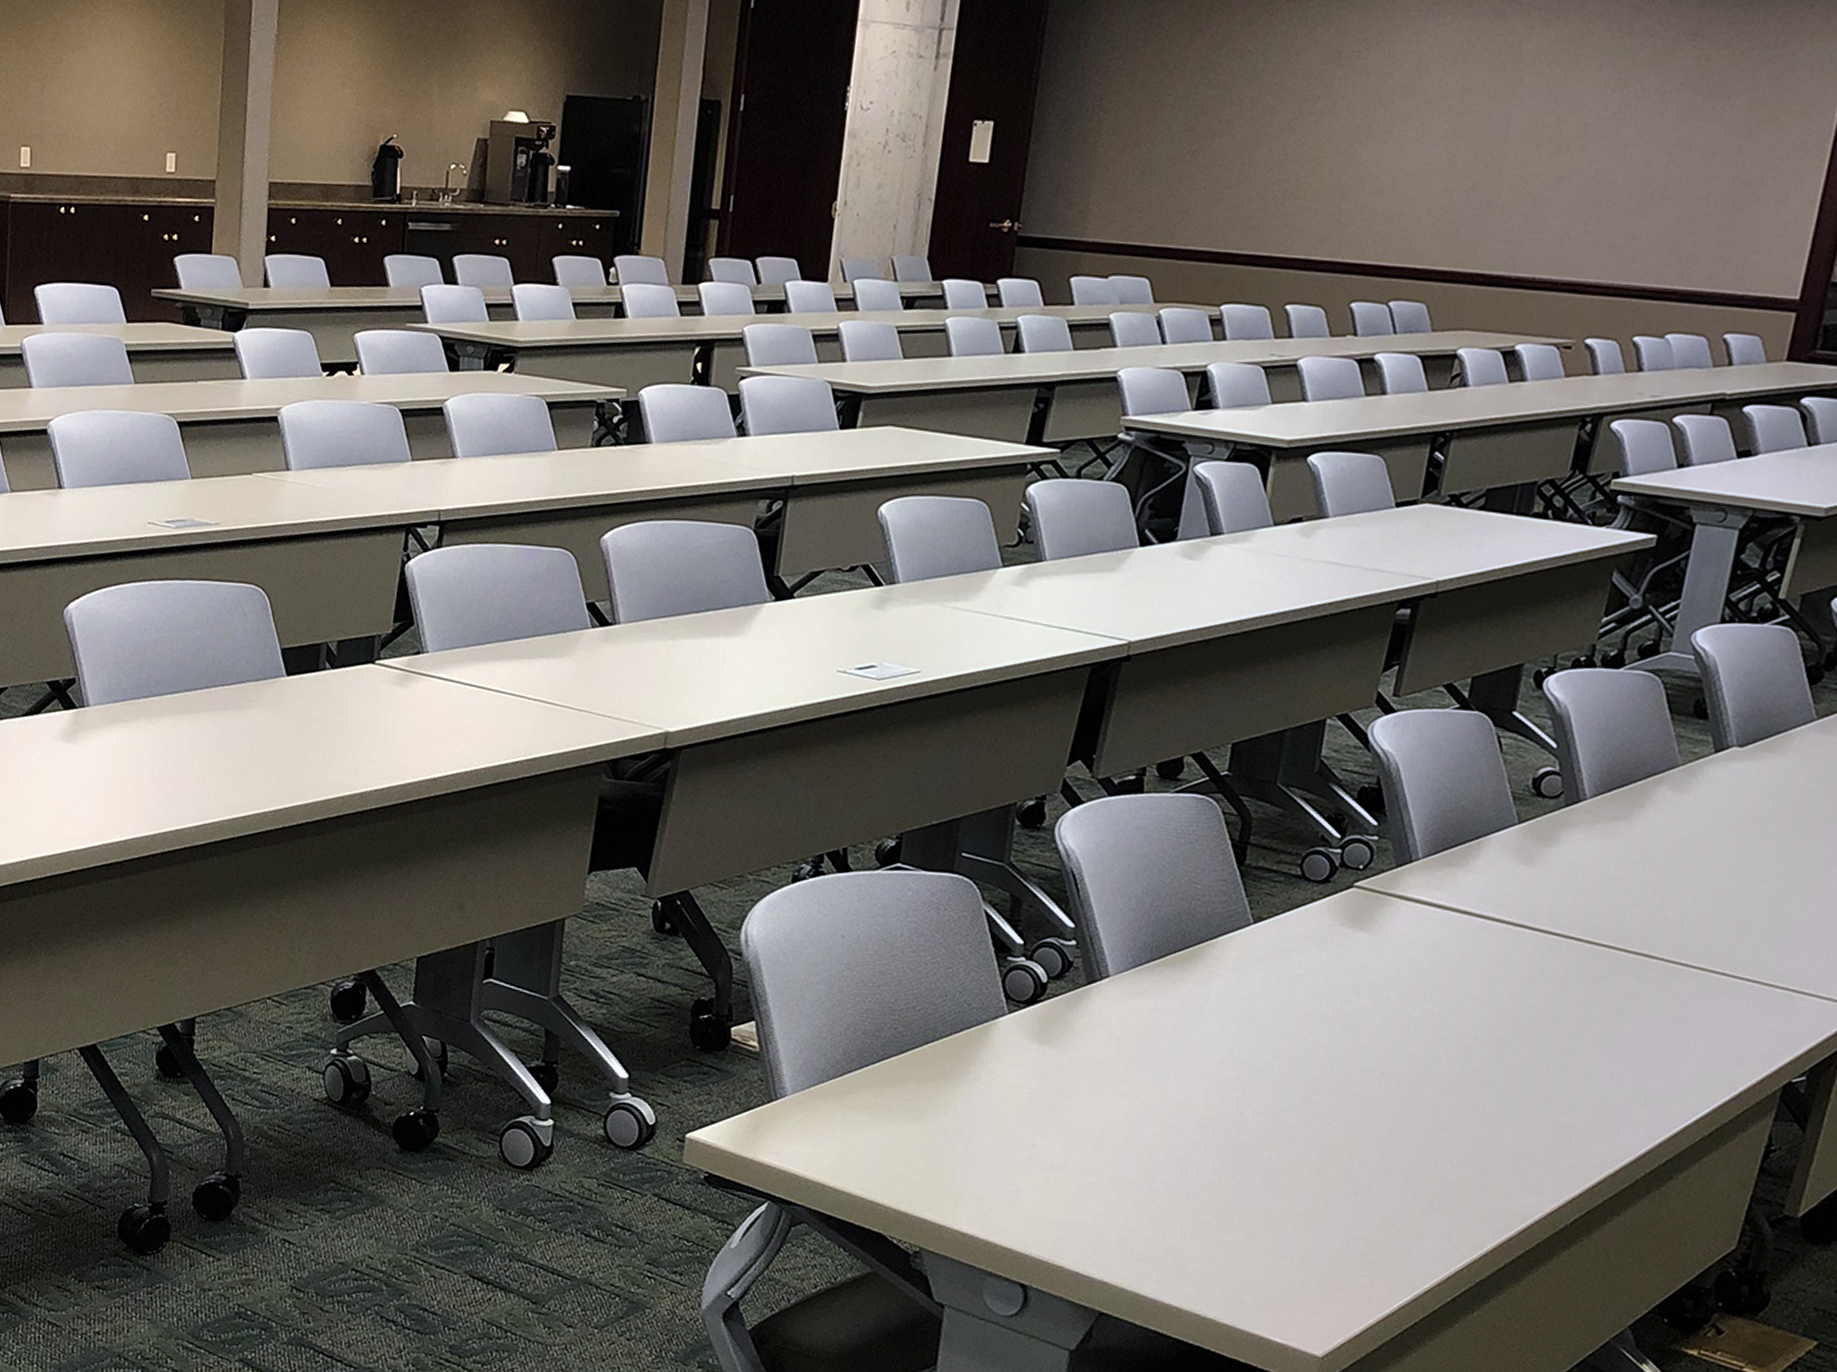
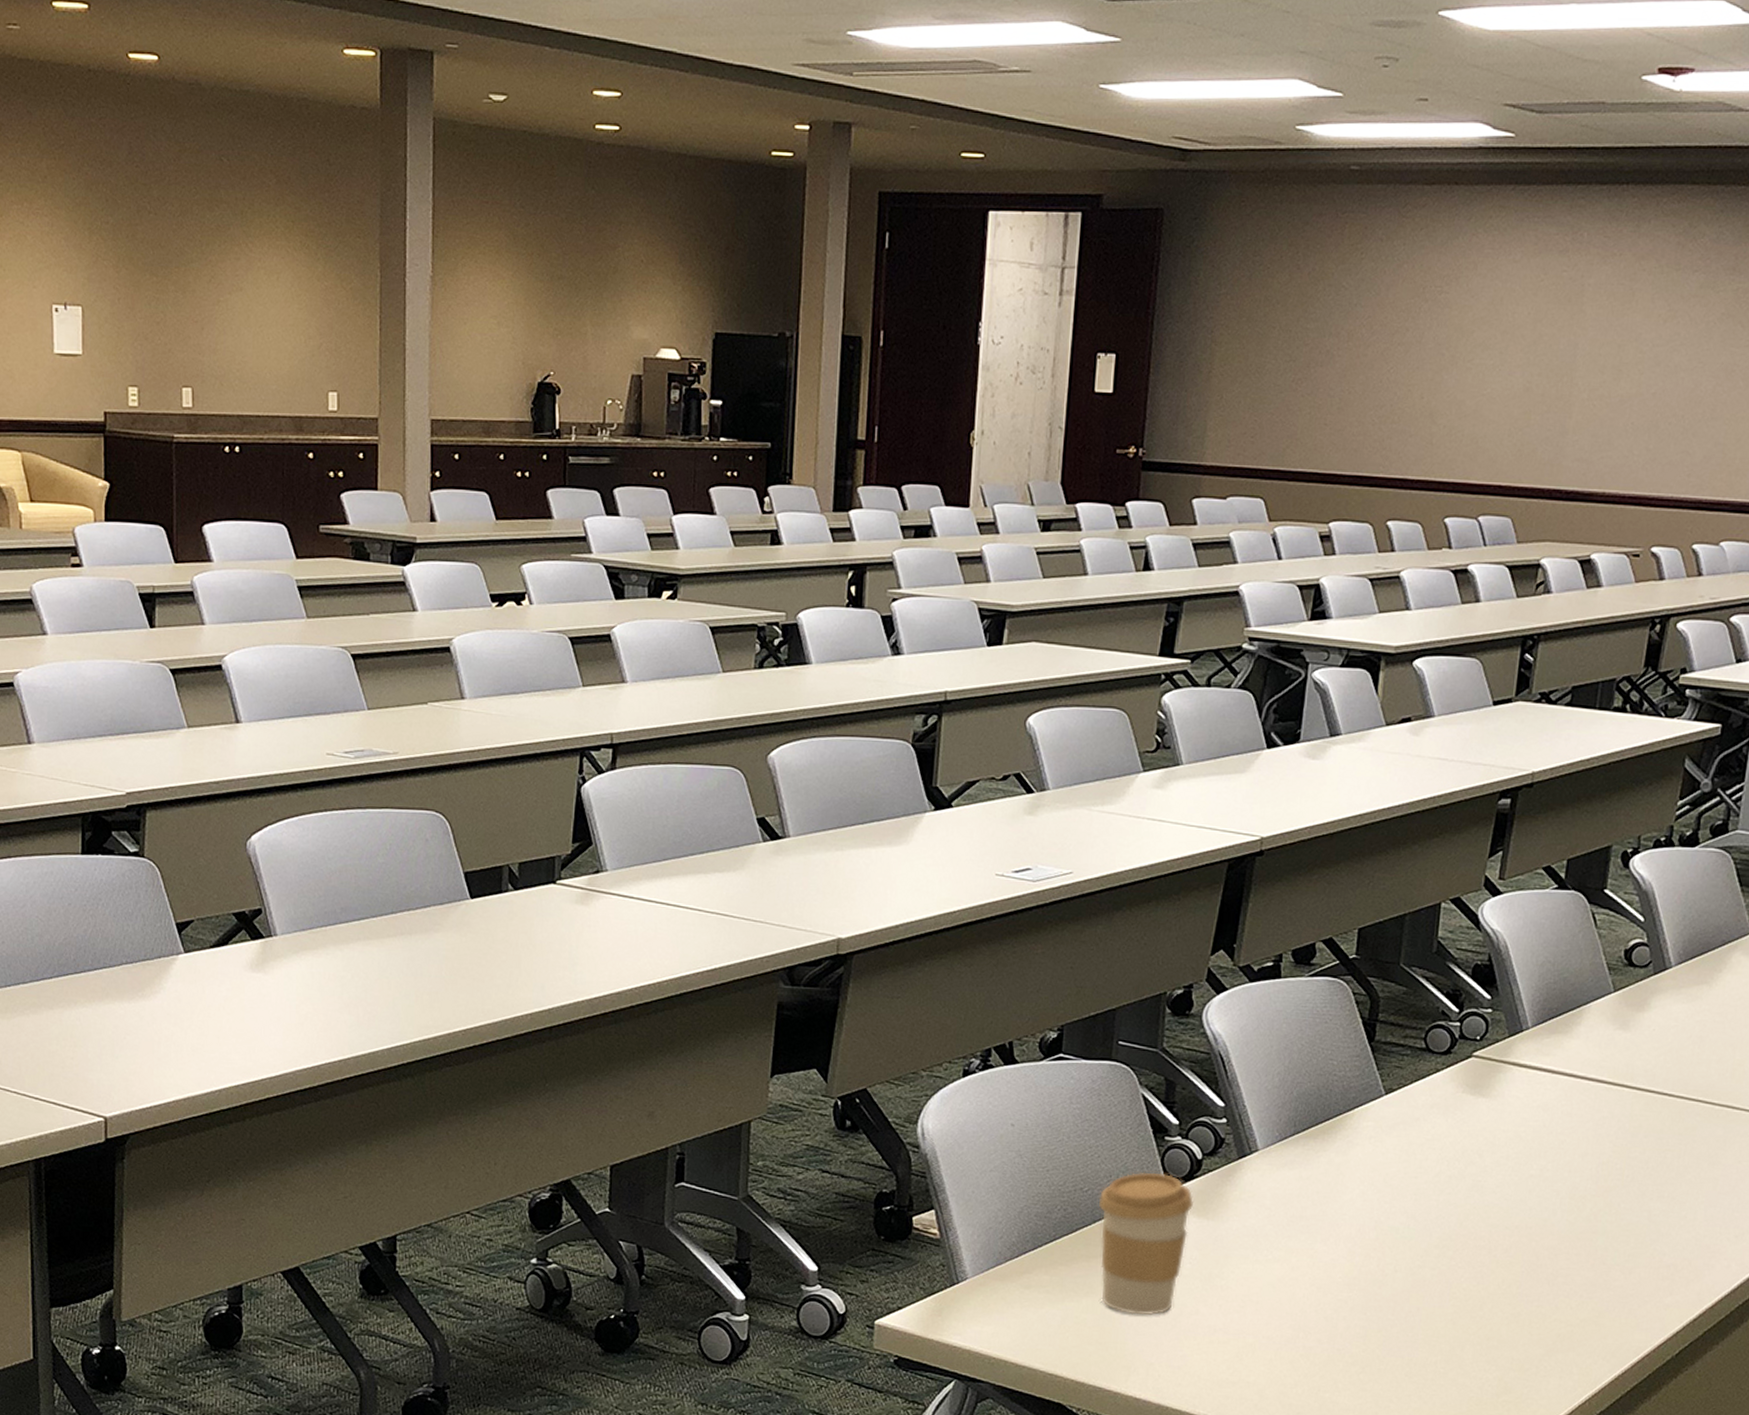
coffee cup: none [930,993,1036,1146] -> present [1099,1172,1194,1316]

